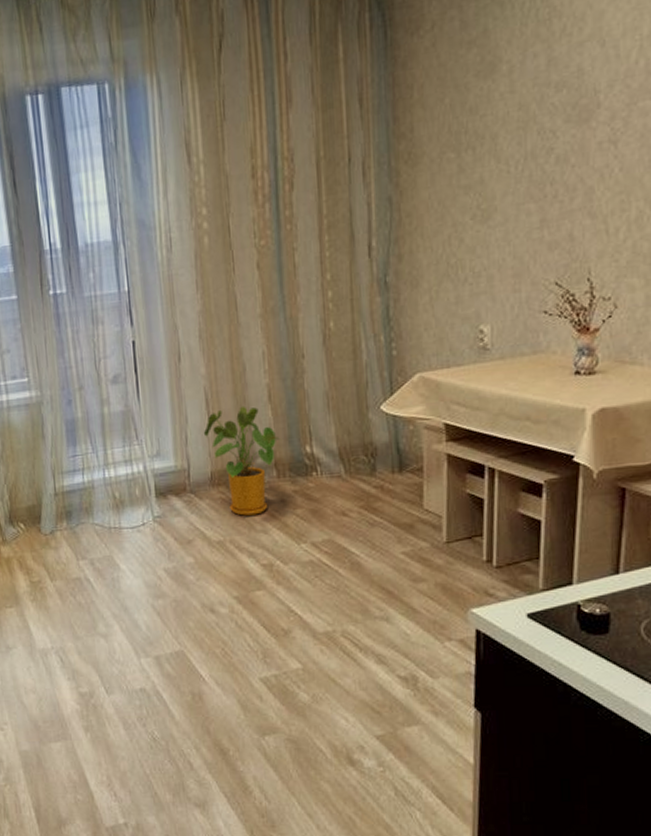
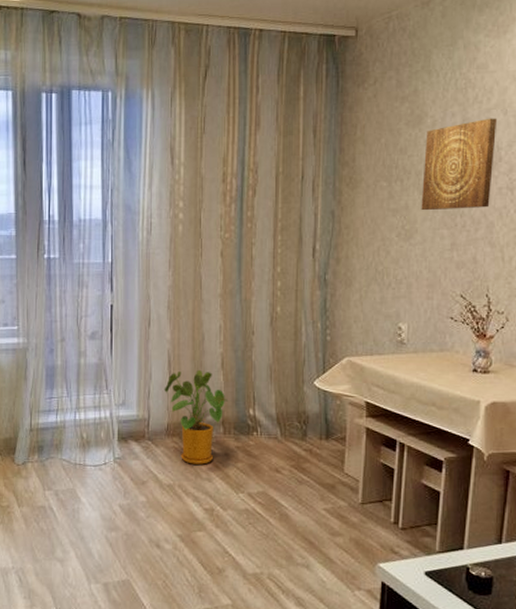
wall art: none [499,52,593,184] -> present [421,118,498,211]

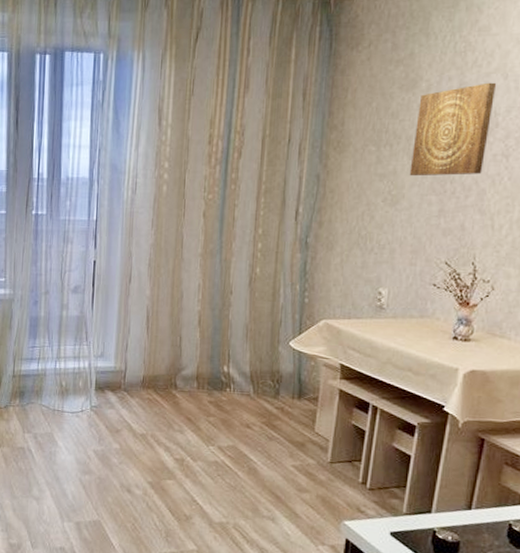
house plant: present [164,369,229,465] -> none [141,326,204,417]

